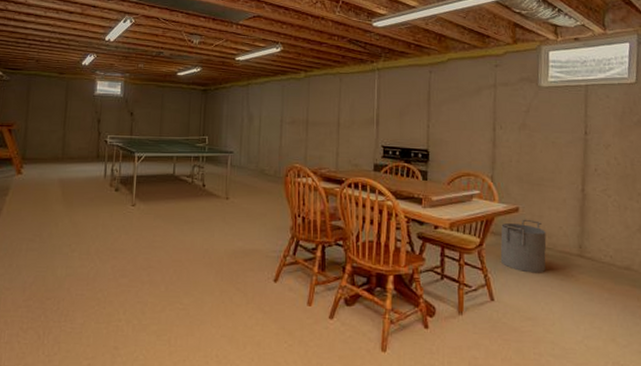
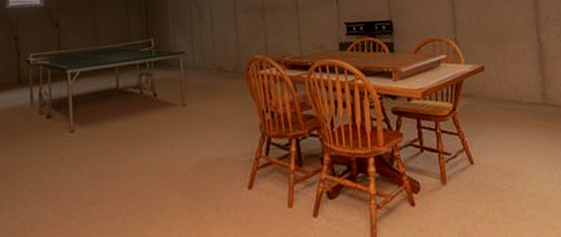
bucket: present [500,219,547,273] -> none [470,76,517,130]

